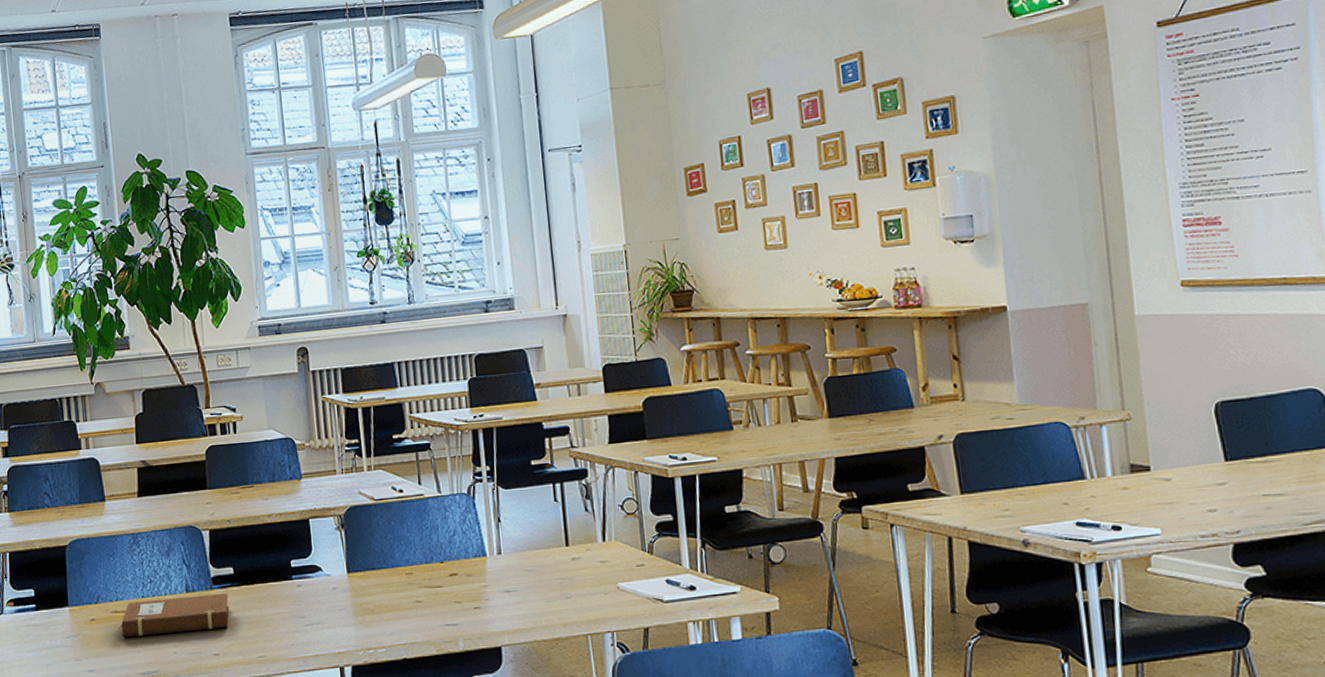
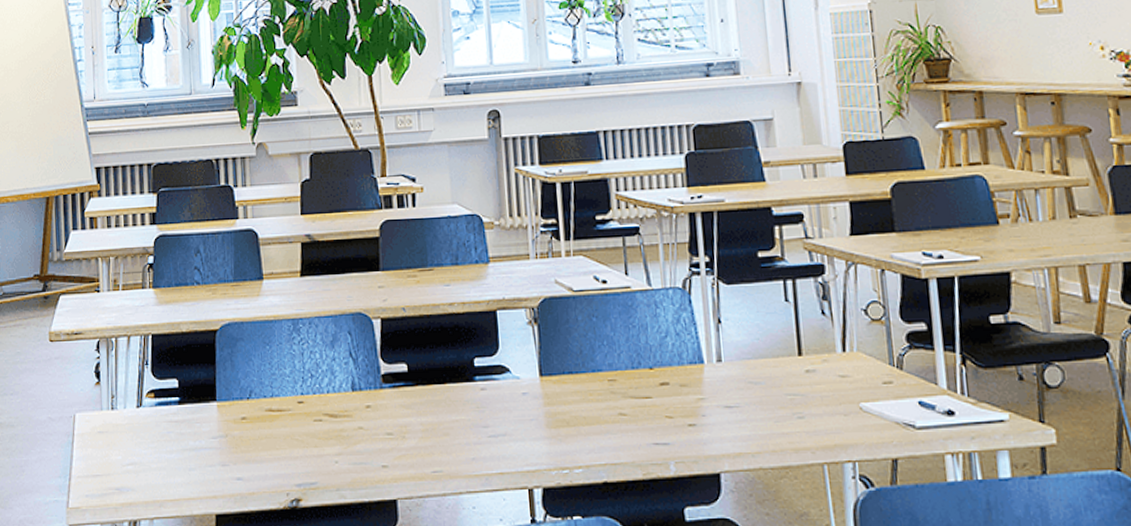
notebook: present [119,593,230,638] -> none [273,393,402,441]

